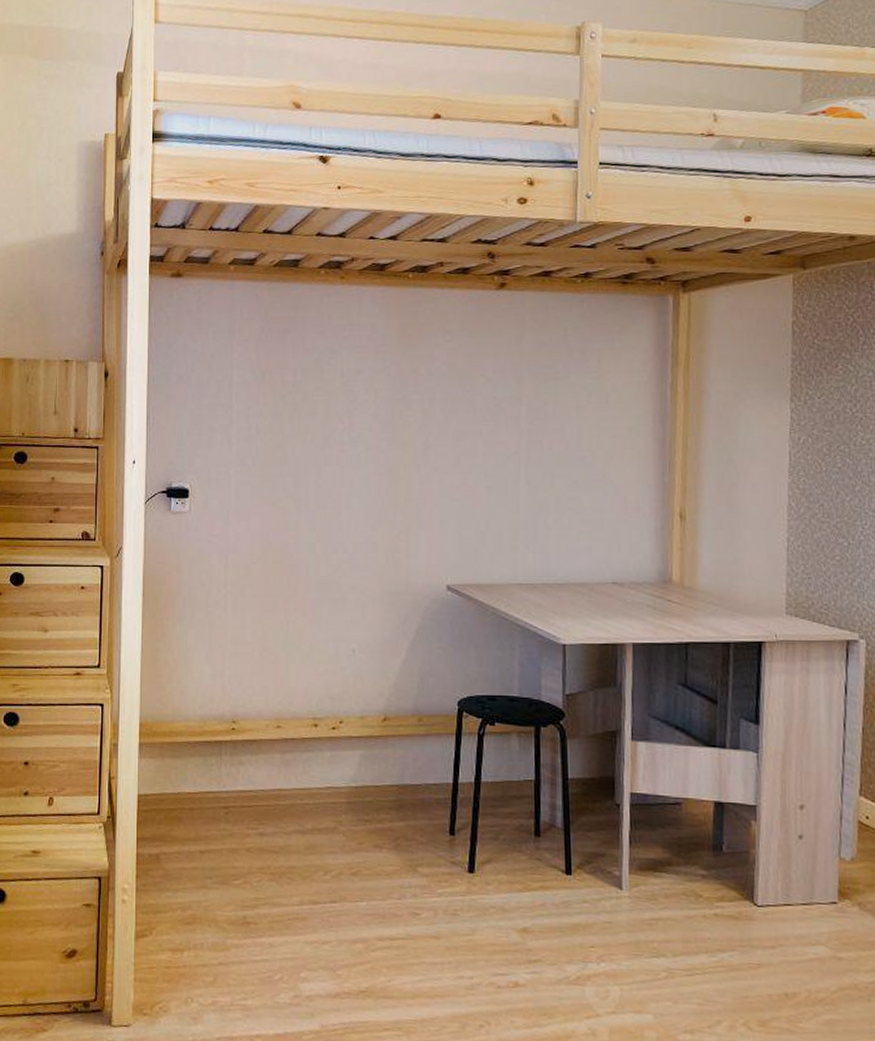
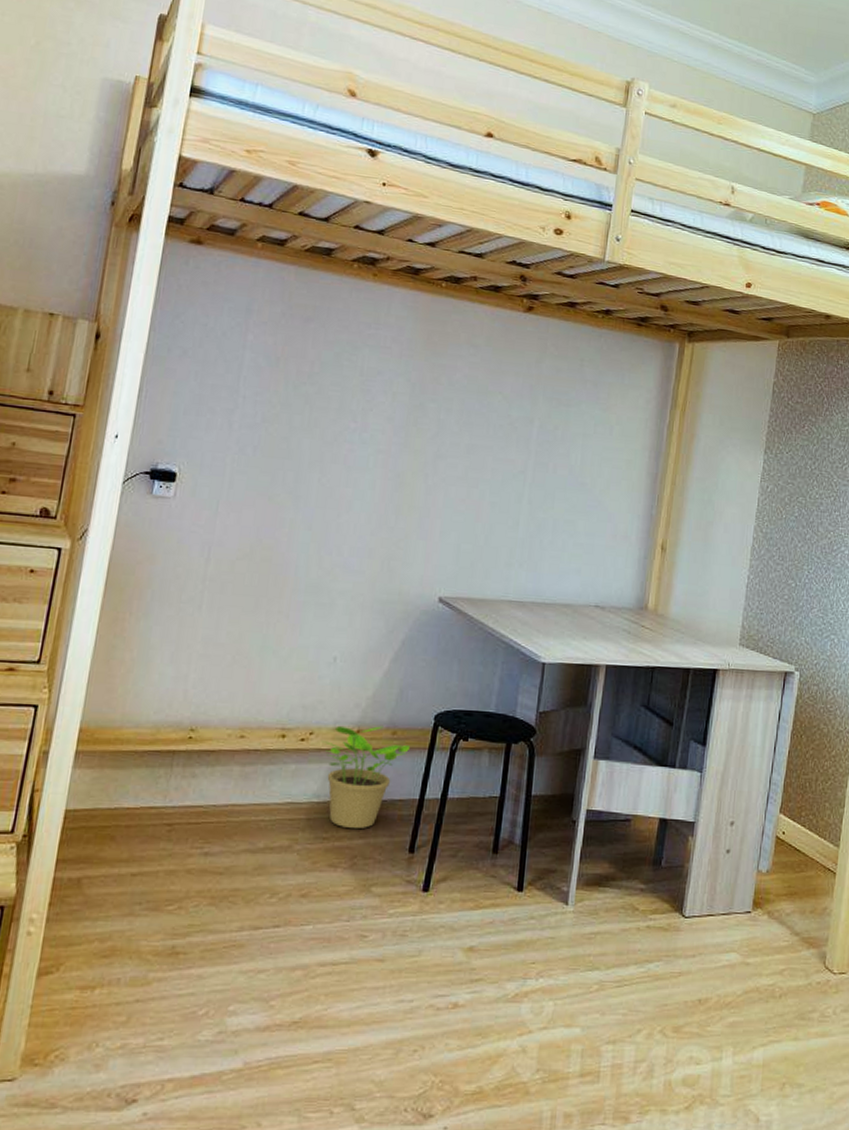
potted plant: none [352,713,438,812] -> present [322,725,411,829]

